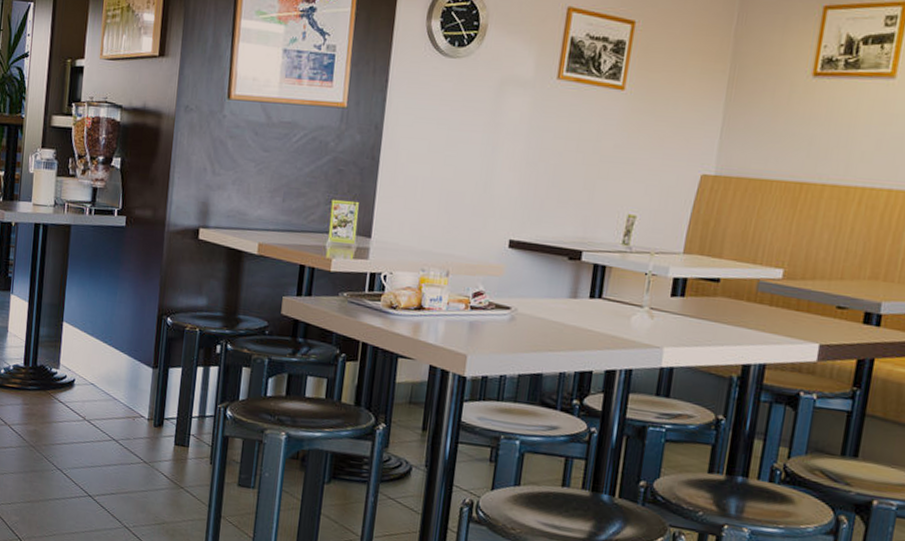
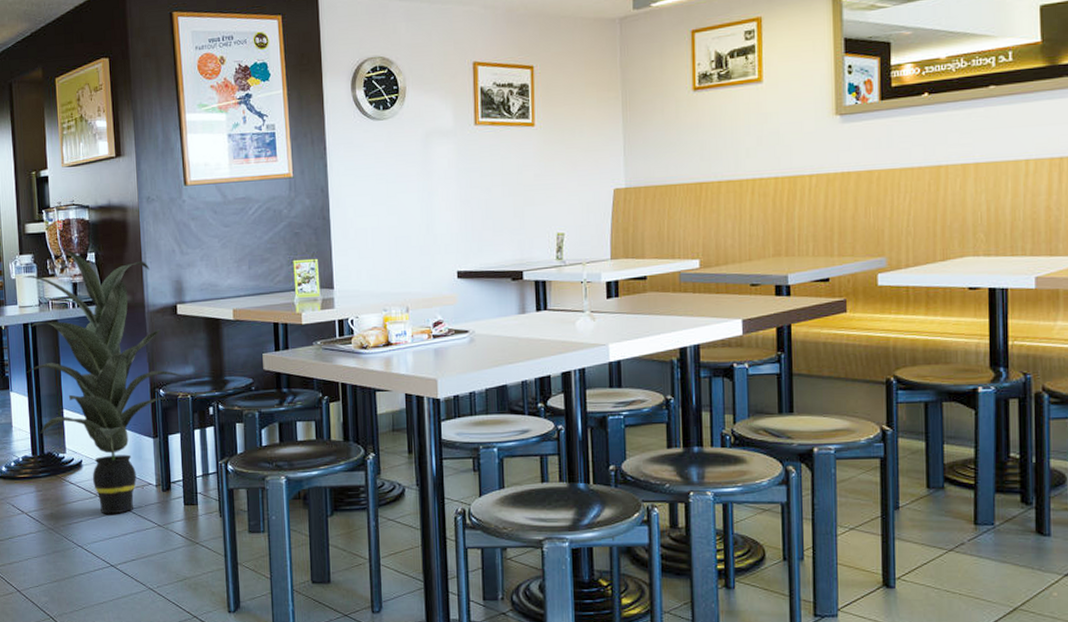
indoor plant: none [30,147,200,443] -> present [23,248,188,514]

